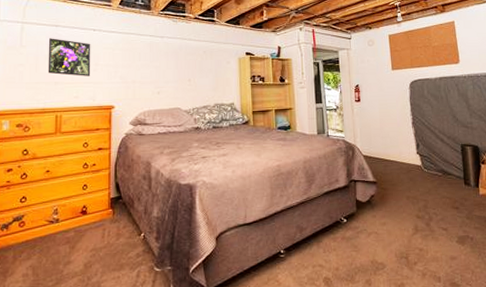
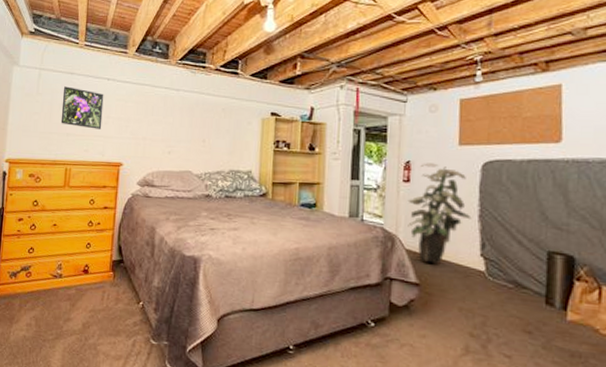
indoor plant: none [360,85,407,164] -> present [408,163,472,264]

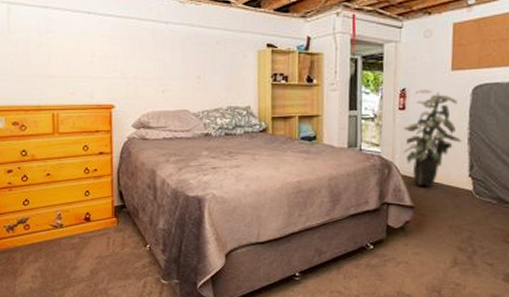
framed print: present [60,86,104,129] -> none [39,22,87,69]

